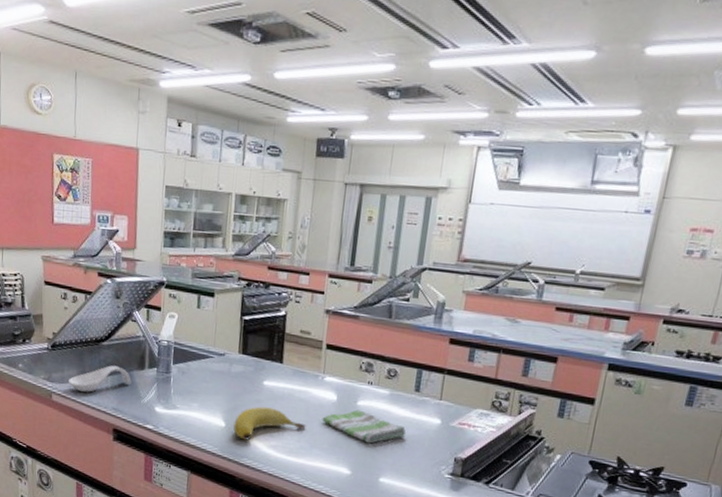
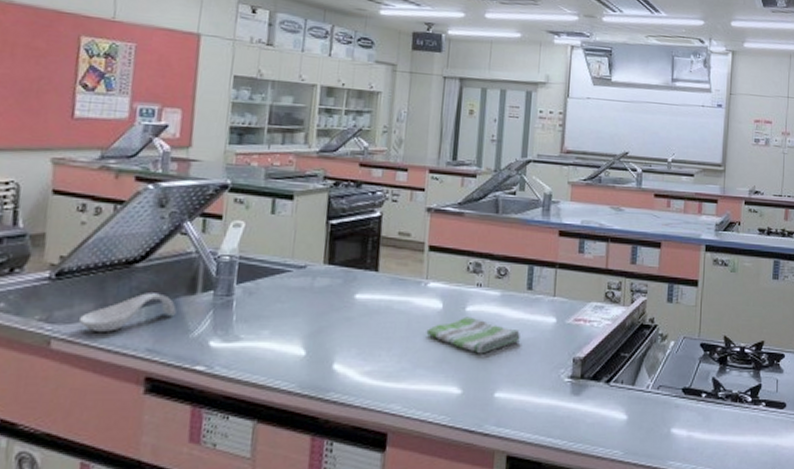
banana: present [233,406,306,441] -> none [316,325,408,369]

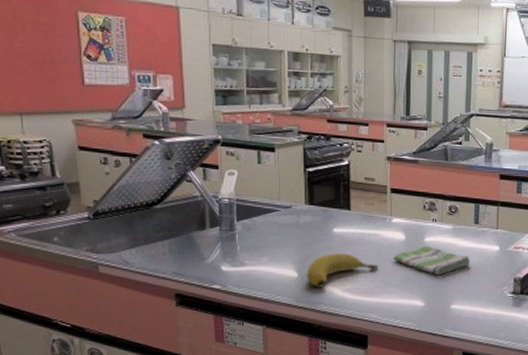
spoon rest: present [78,293,177,332] -> none [116,229,192,259]
banana: none [316,325,408,369] -> present [307,253,379,287]

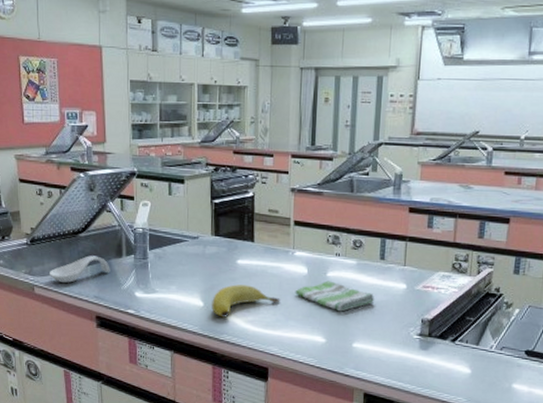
spoon rest: none [116,229,192,259] -> present [48,255,110,283]

